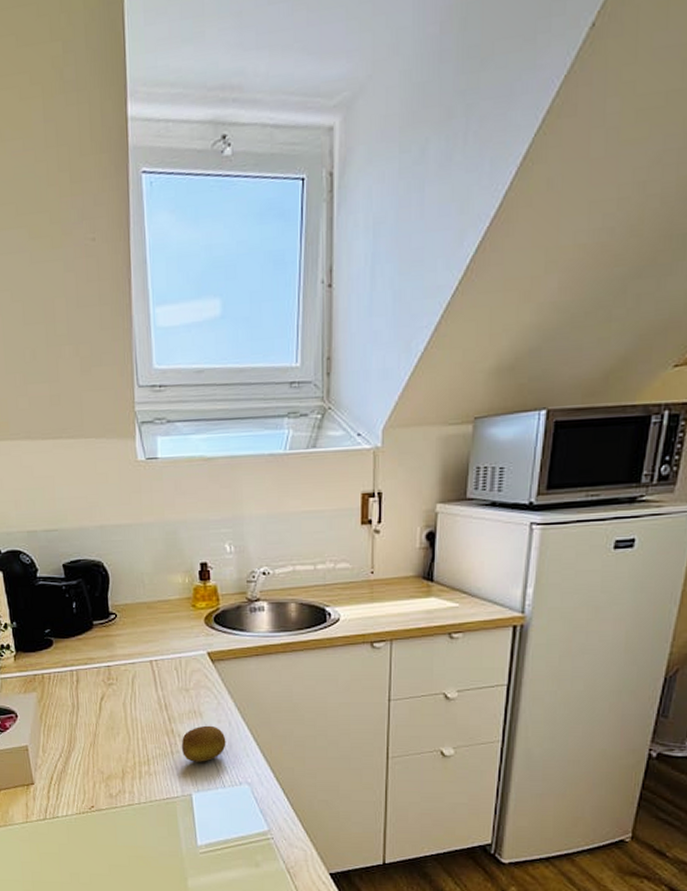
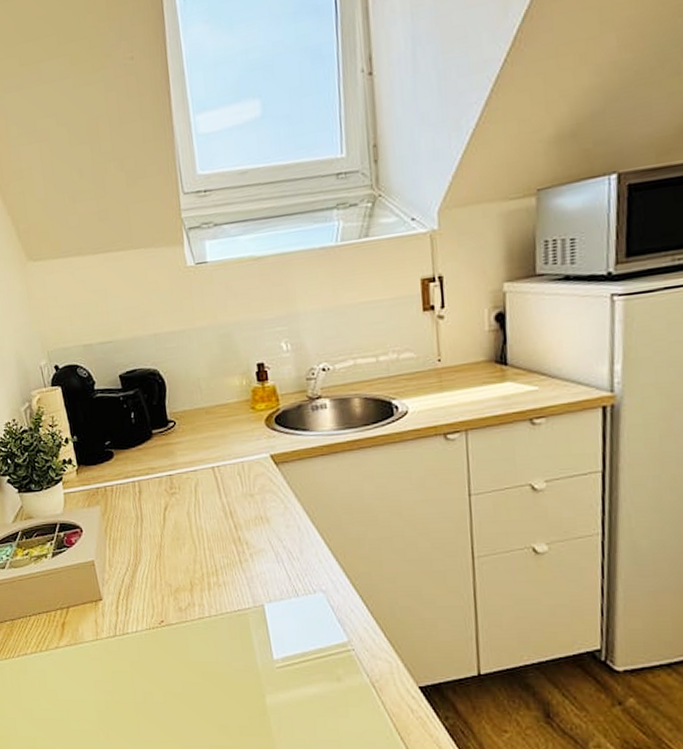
fruit: present [182,725,226,762] -> none [250,531,297,571]

